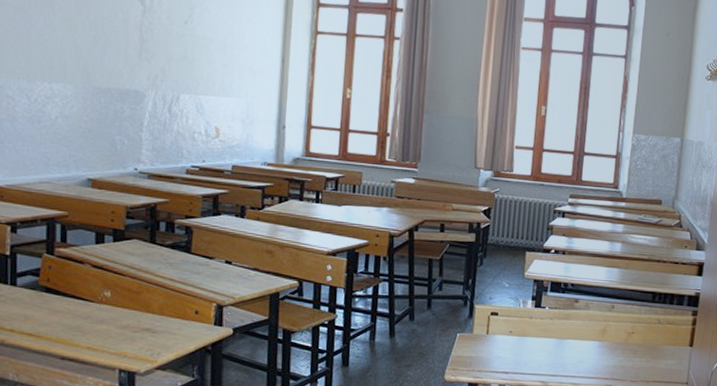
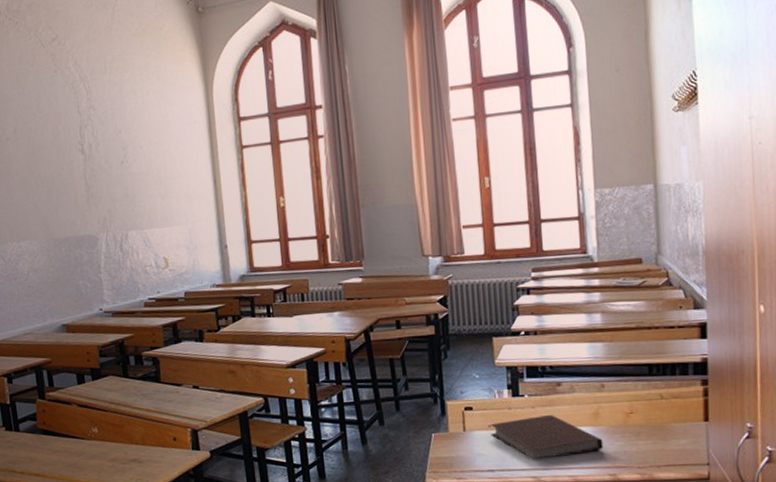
notebook: none [510,327,606,366] -> present [490,415,603,459]

